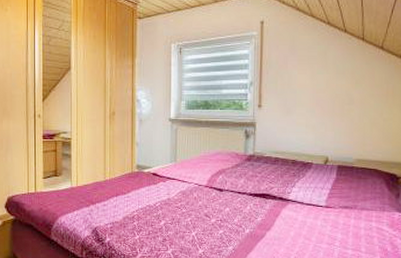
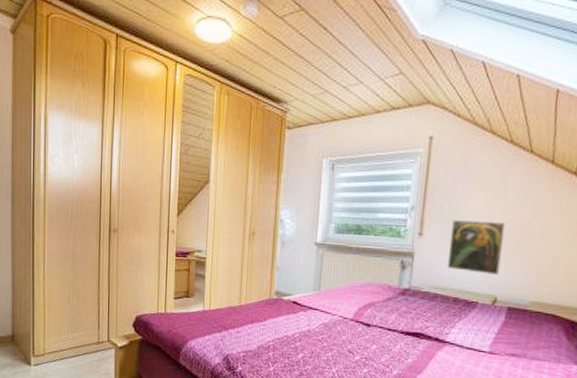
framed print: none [285,92,330,138] -> present [448,220,505,275]

